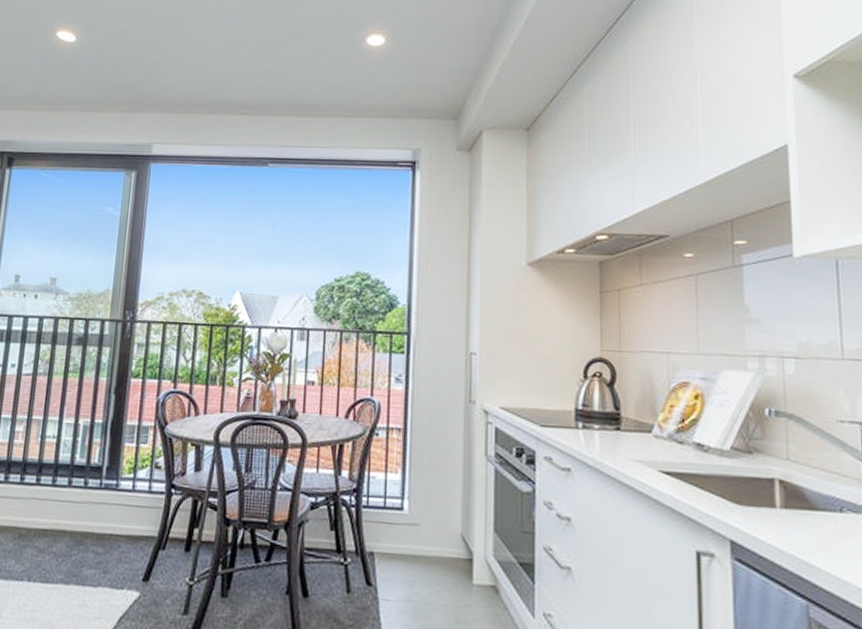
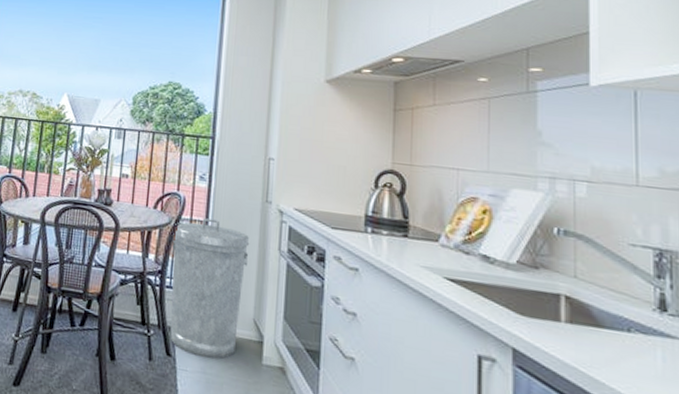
trash can: none [367,425,454,584] -> present [169,218,250,359]

